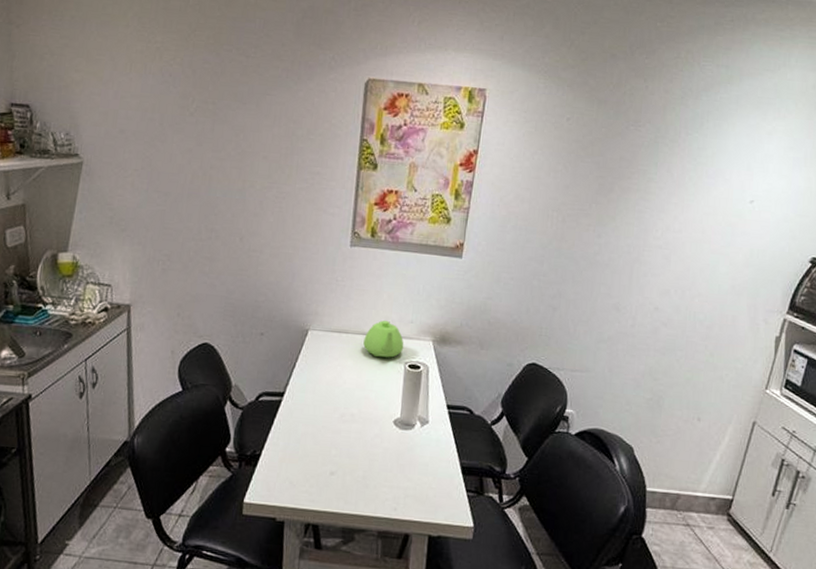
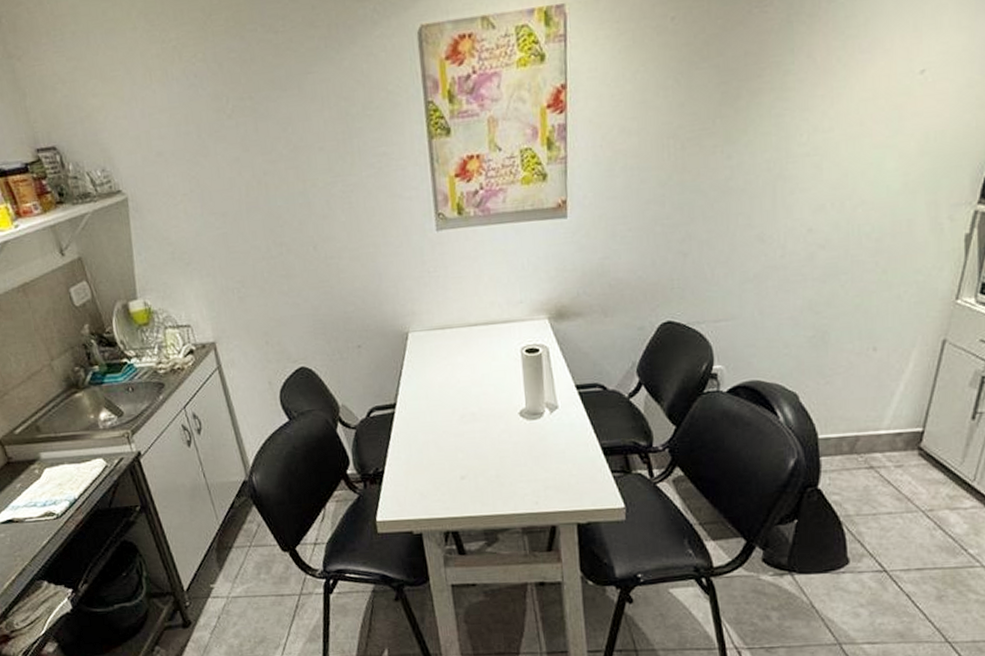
teapot: present [363,320,404,358] -> none [470,305,517,349]

